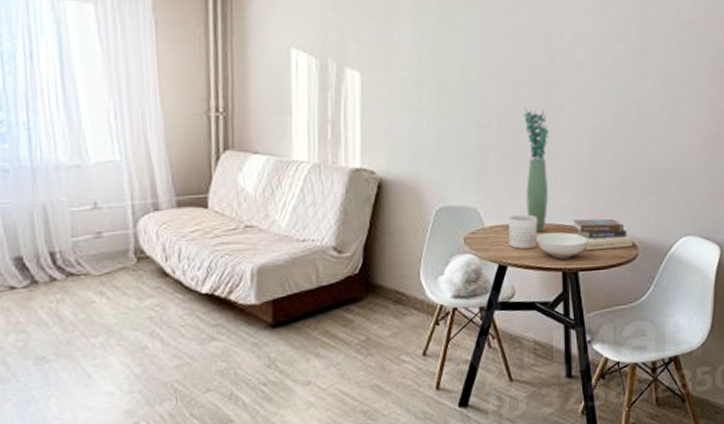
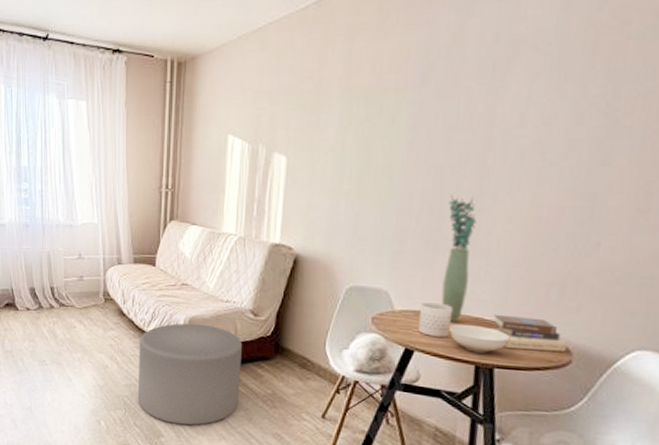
pouf: none [190,271,328,403] -> present [137,323,242,425]

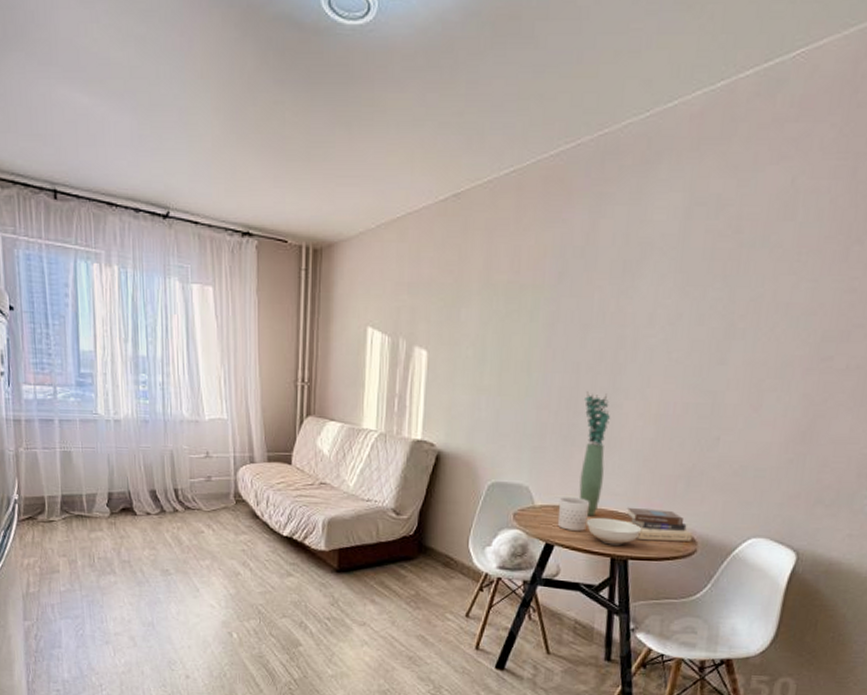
pouf: present [137,323,242,425] -> none [273,524,384,632]

